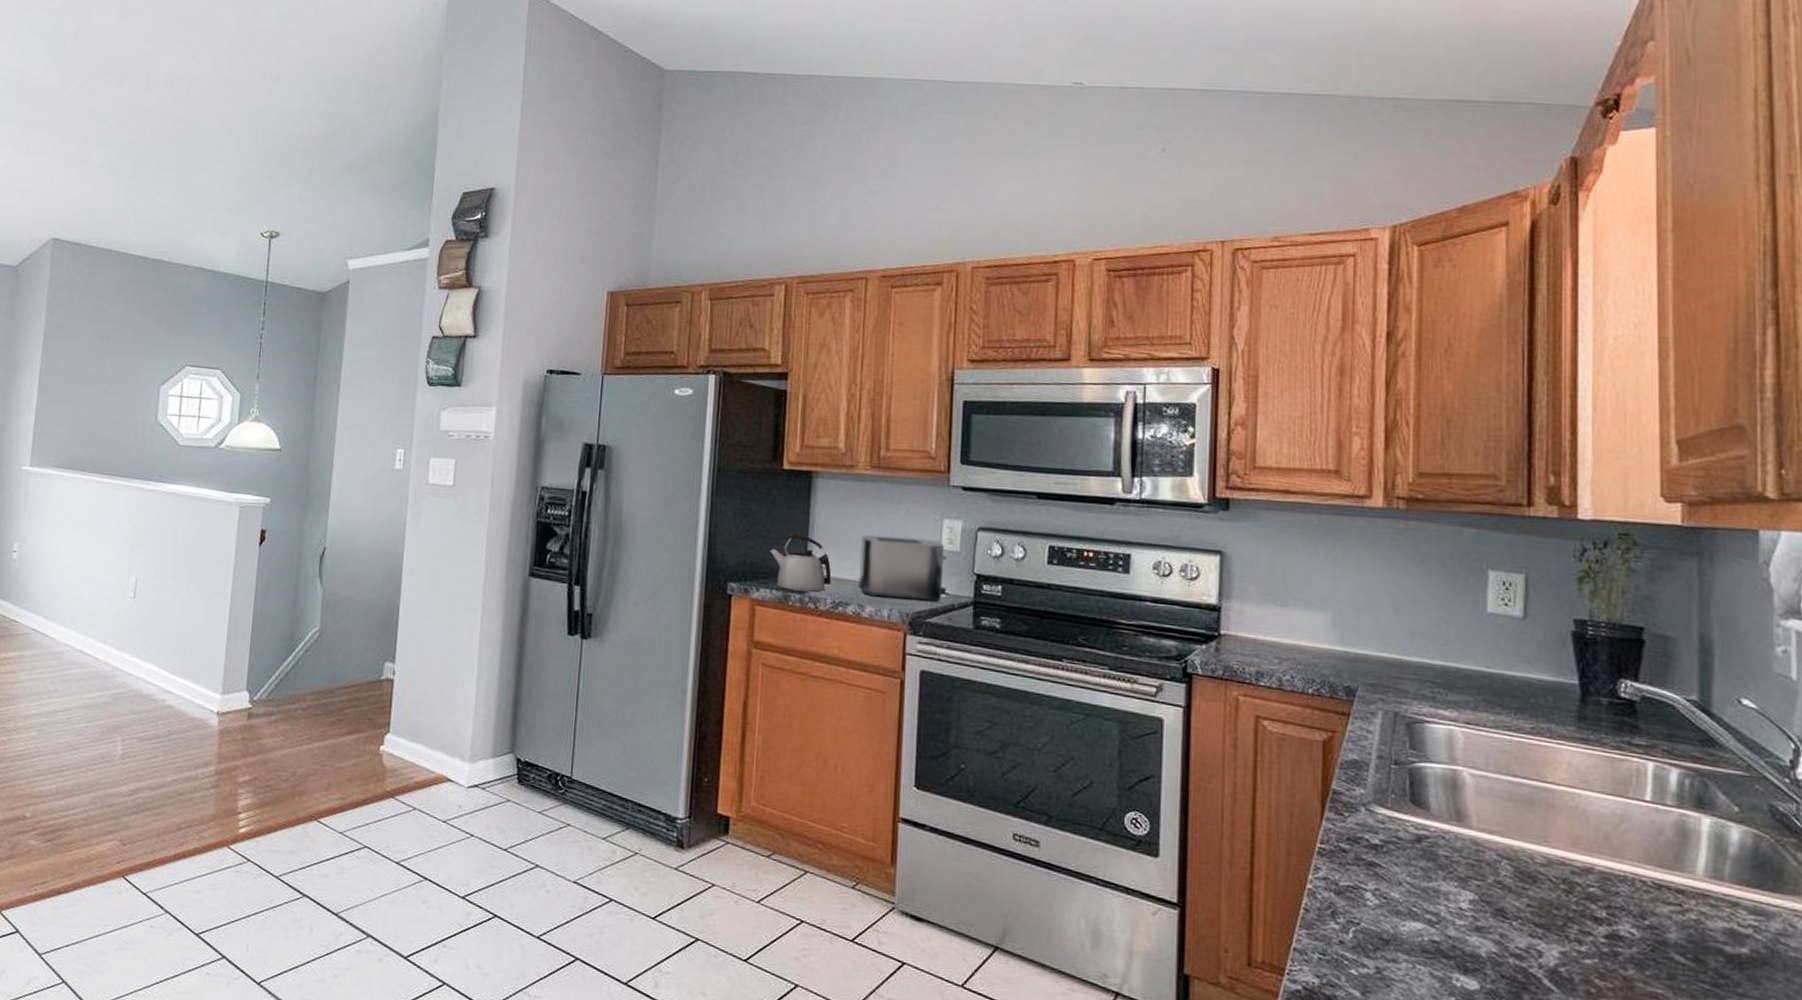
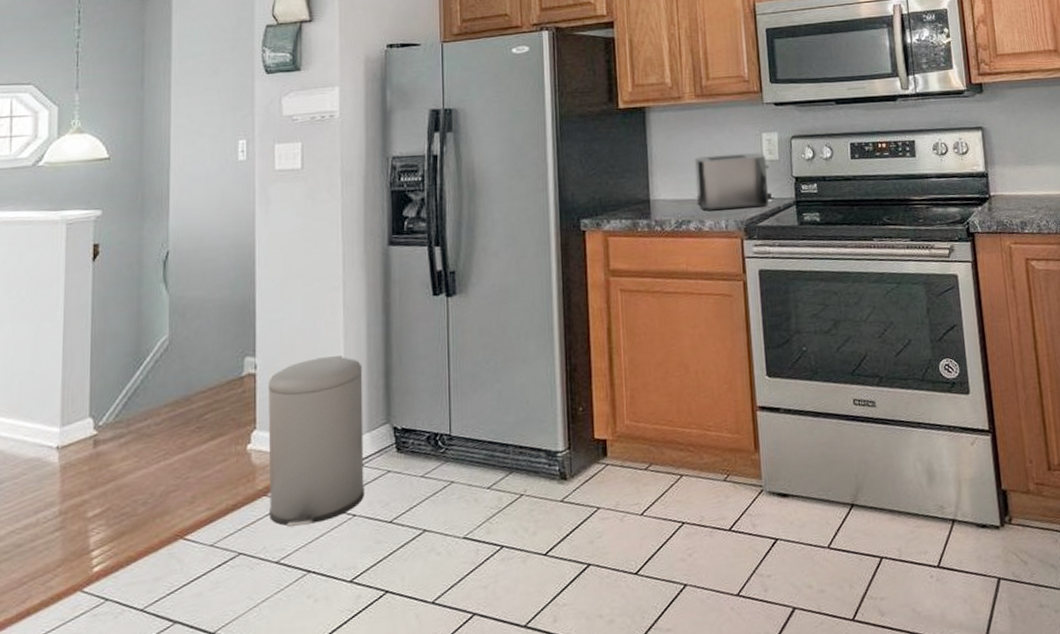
pedal bin: none [394,675,493,835] -> present [268,356,364,528]
kettle: present [770,532,832,594] -> none [615,164,673,219]

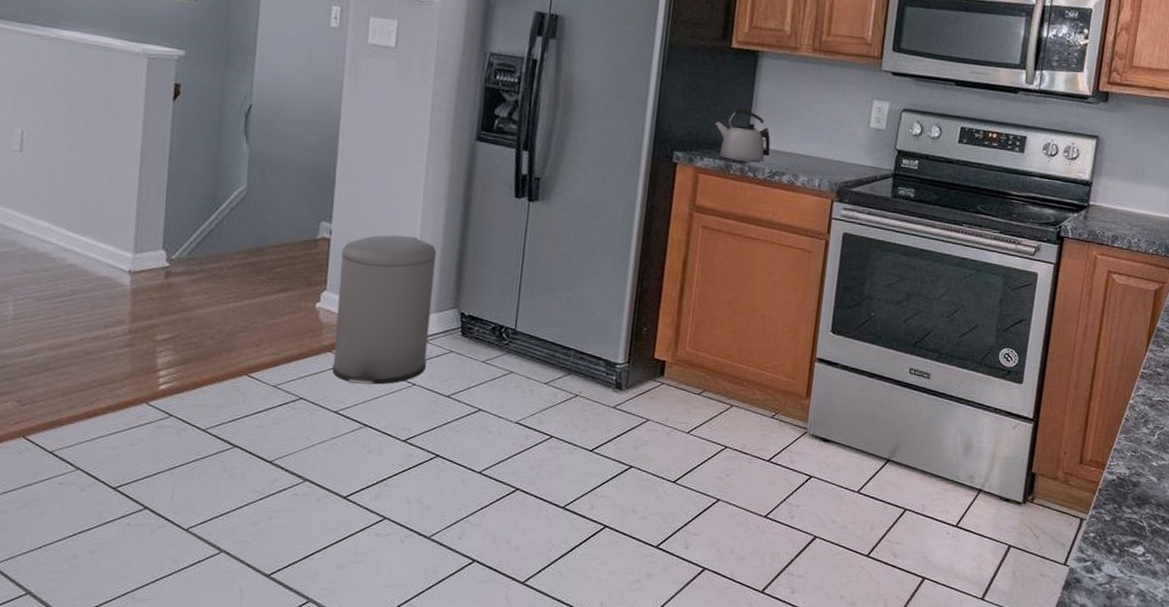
kettle: none [615,164,673,219] -> present [715,107,771,164]
toaster: present [694,153,772,211] -> none [794,112,874,173]

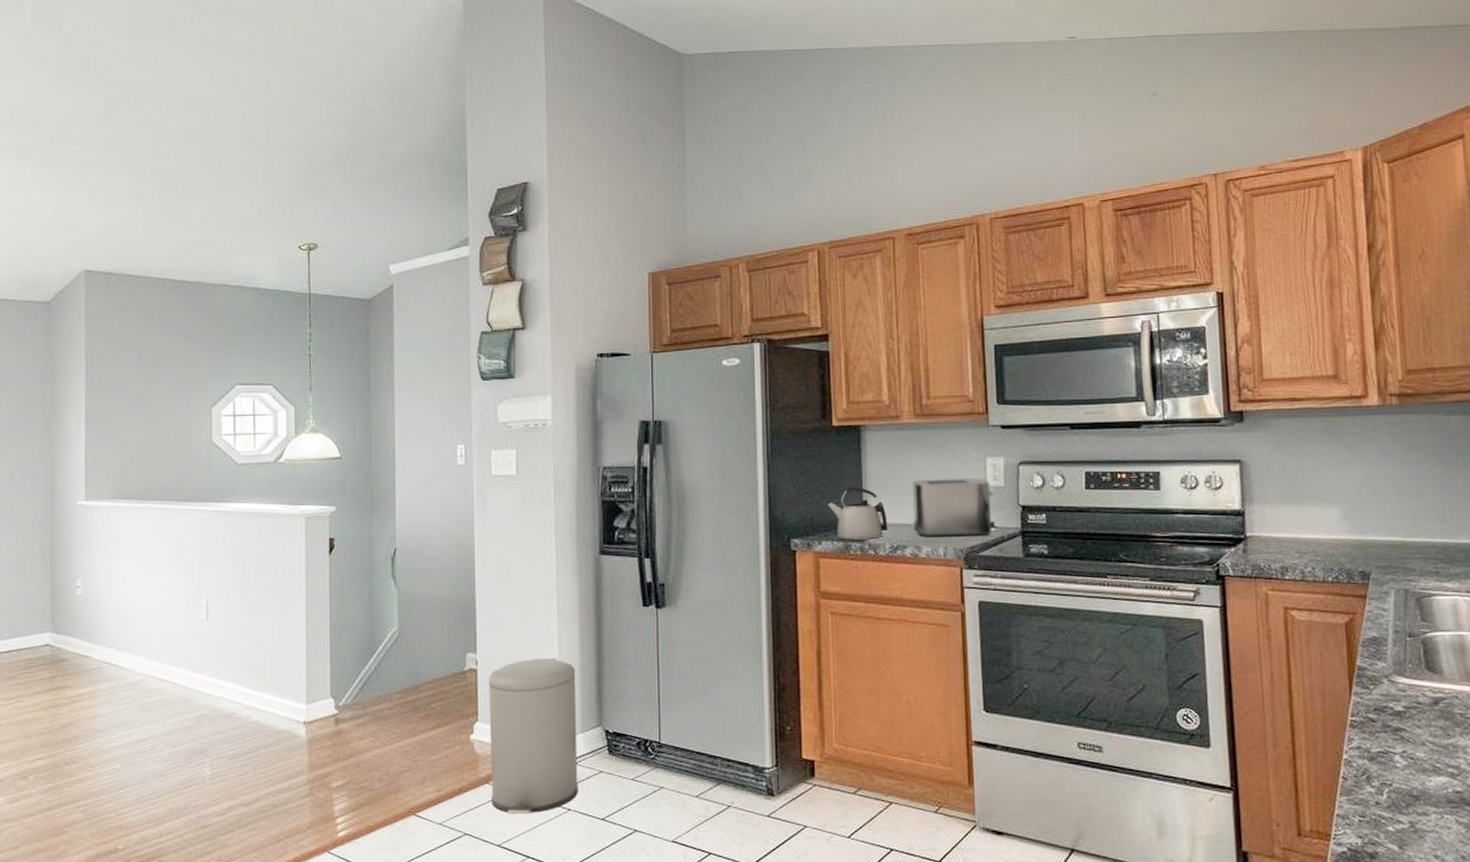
toaster: none [794,112,874,173] -> present [911,478,995,537]

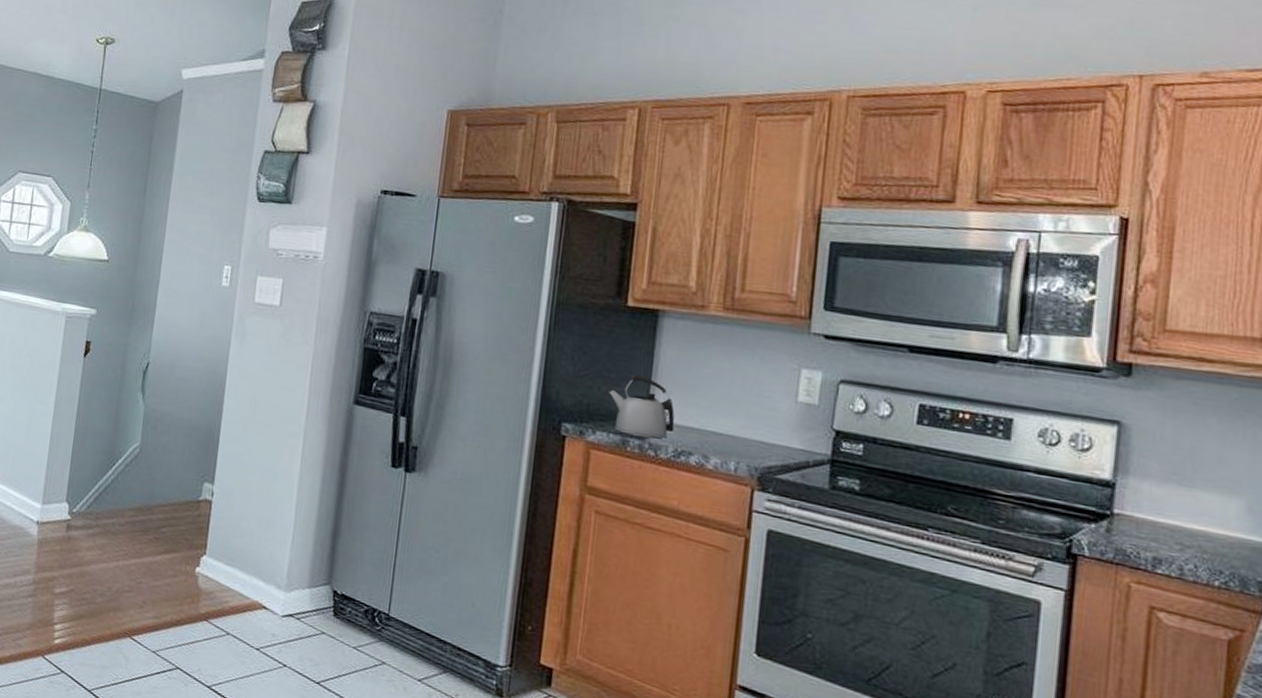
pedal bin: present [489,658,578,815] -> none [207,500,312,662]
toaster: present [911,478,995,537] -> none [703,381,804,457]

